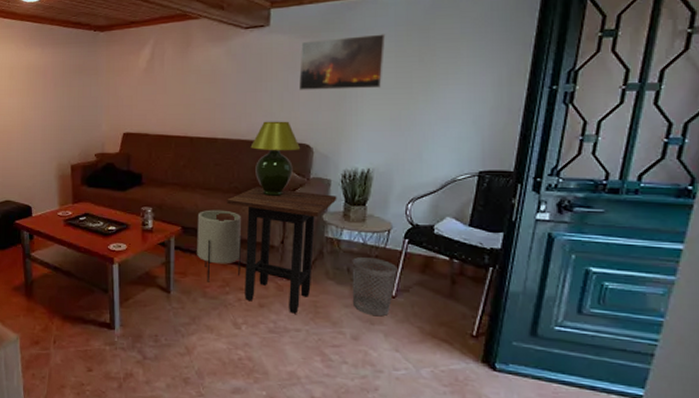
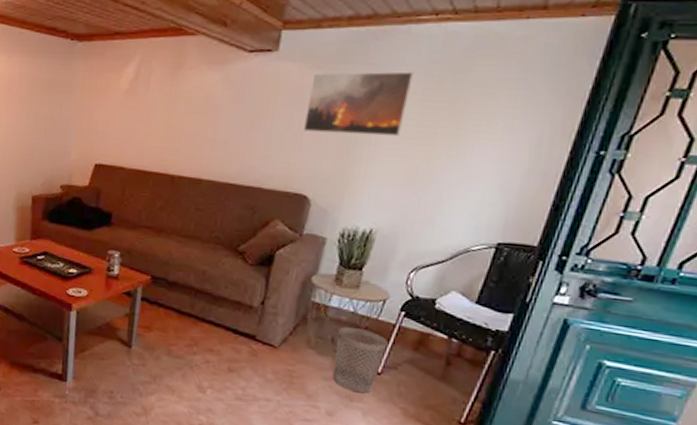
planter: present [197,209,242,282] -> none [165,260,219,340]
side table: present [227,187,337,314] -> none [205,238,331,382]
table lamp: present [250,121,301,197] -> none [239,164,297,252]

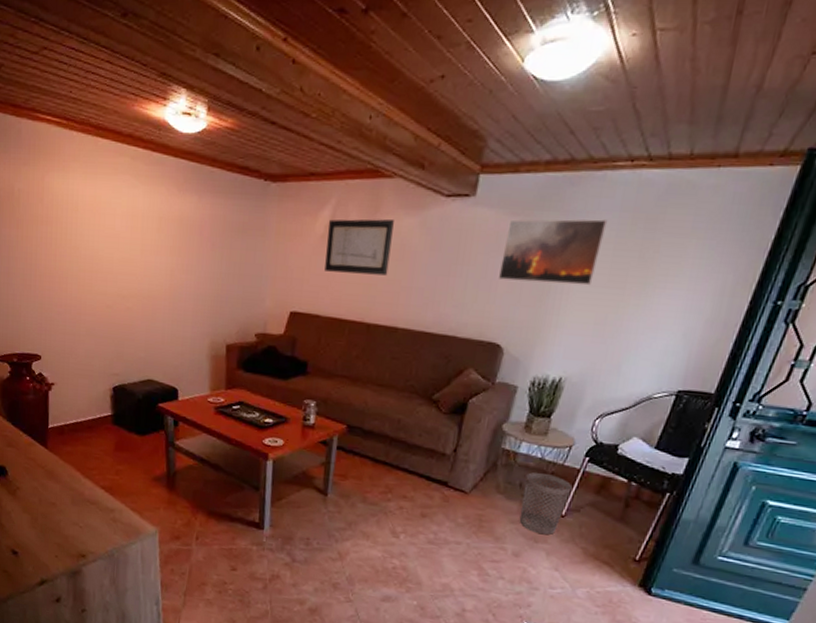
wall art: none [129,74,197,129] -> present [324,219,394,276]

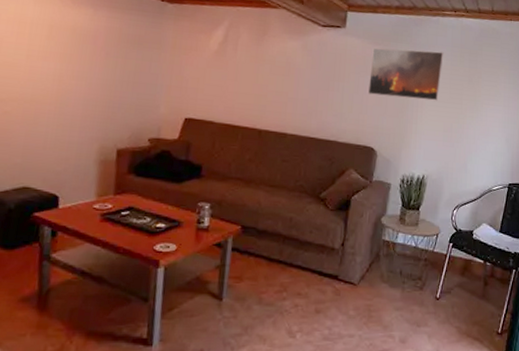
wall art: present [324,219,394,276] -> none [218,38,280,88]
wastebasket: present [519,472,572,535] -> none [402,260,442,319]

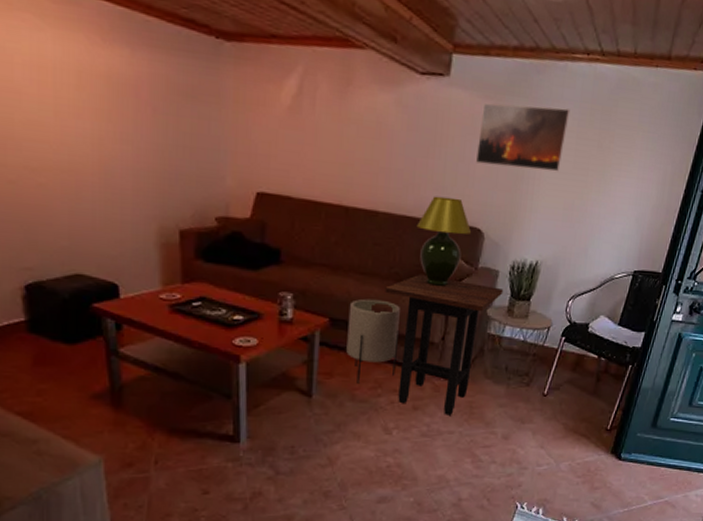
planter: none [255,208,304,287] -> present [346,299,400,384]
side table: none [291,186,395,319] -> present [385,274,504,415]
table lamp: none [319,120,366,198] -> present [416,196,472,287]

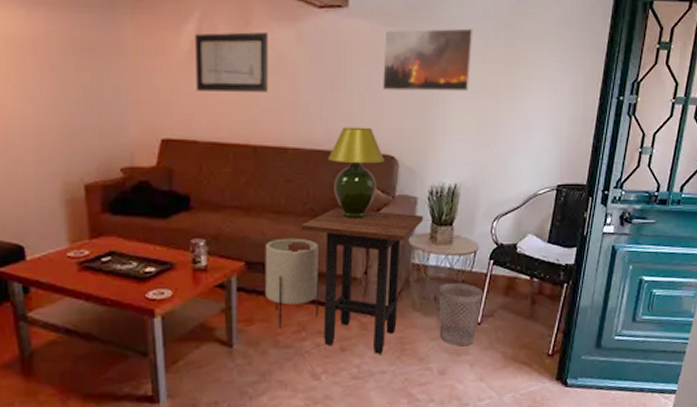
wall art: none [294,89,368,155] -> present [195,32,269,92]
wastebasket: none [506,355,552,415] -> present [439,283,483,347]

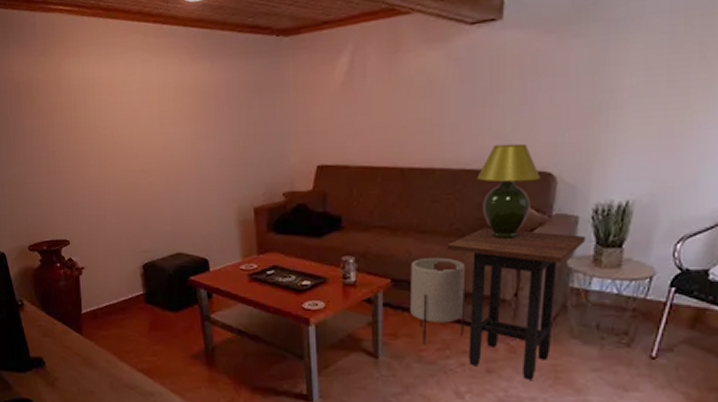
wall art: present [195,32,269,92] -> none [348,57,417,119]
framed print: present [382,28,473,92] -> none [539,23,657,103]
wastebasket: present [439,283,483,347] -> none [601,311,660,382]

